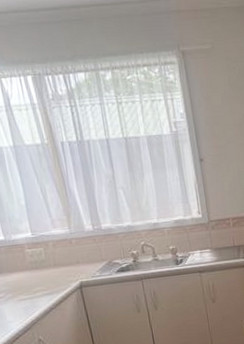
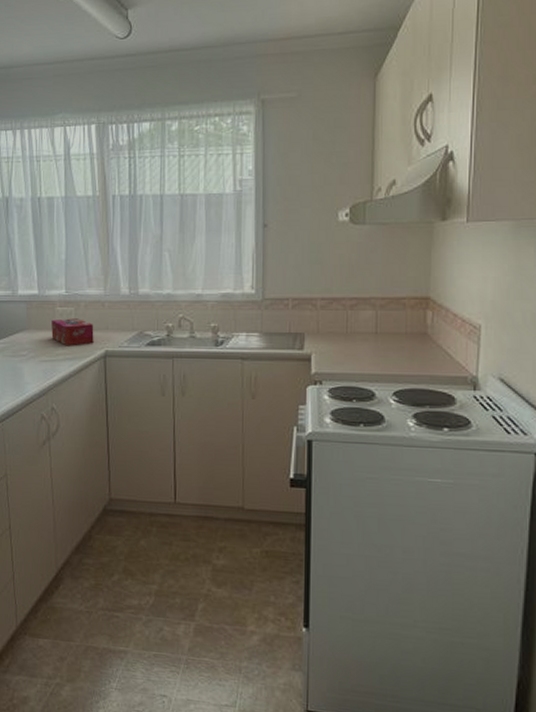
tissue box: none [23,257,68,283] -> present [51,318,94,346]

